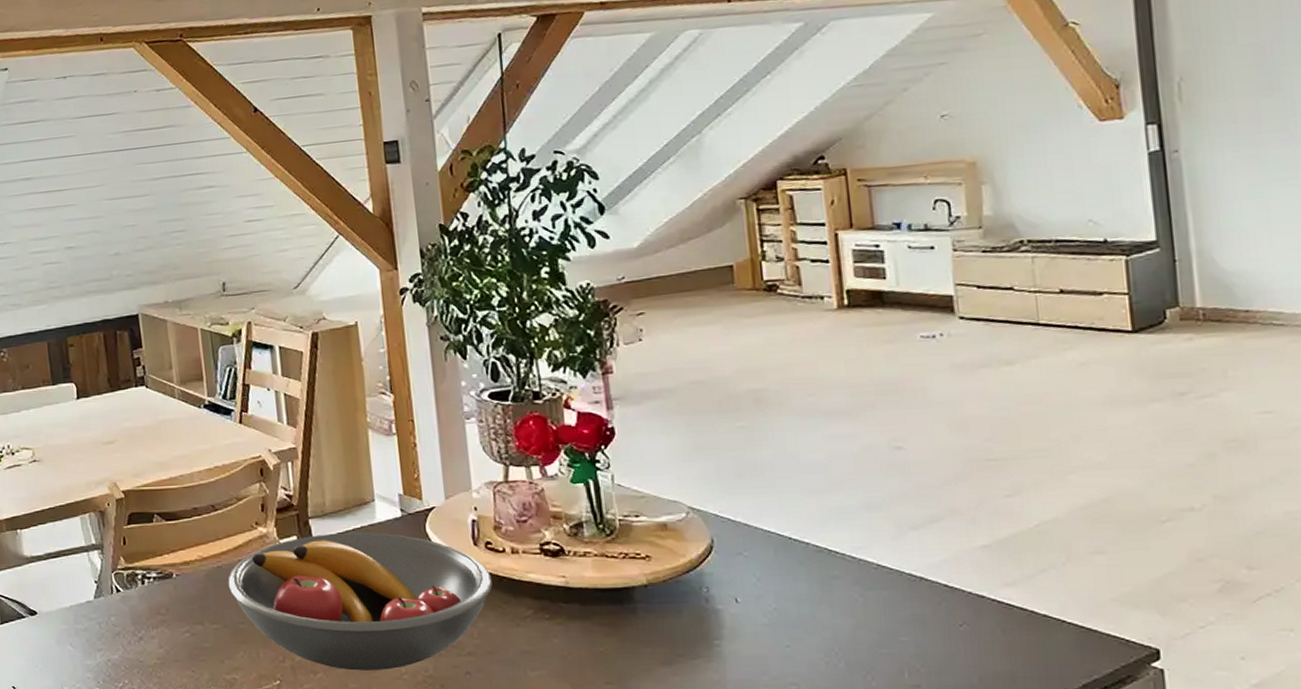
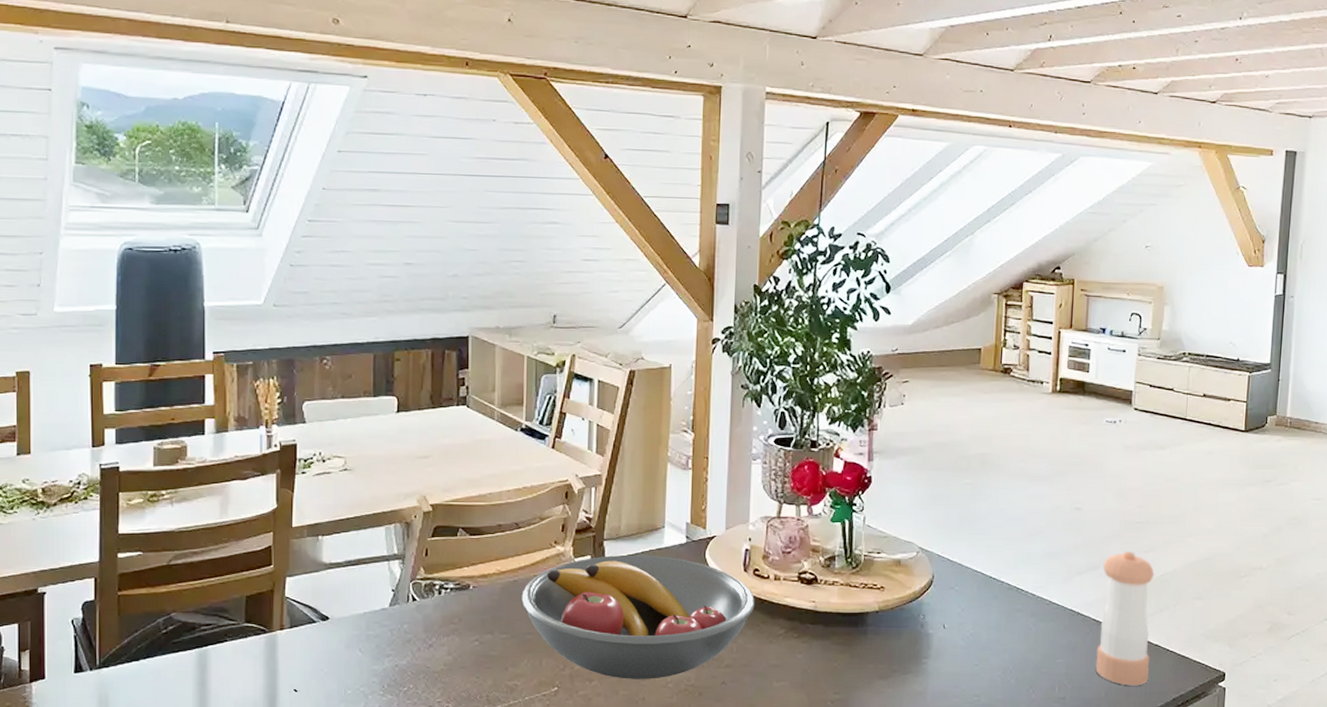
pepper shaker: none [947,497,1040,669] -> present [1095,551,1155,686]

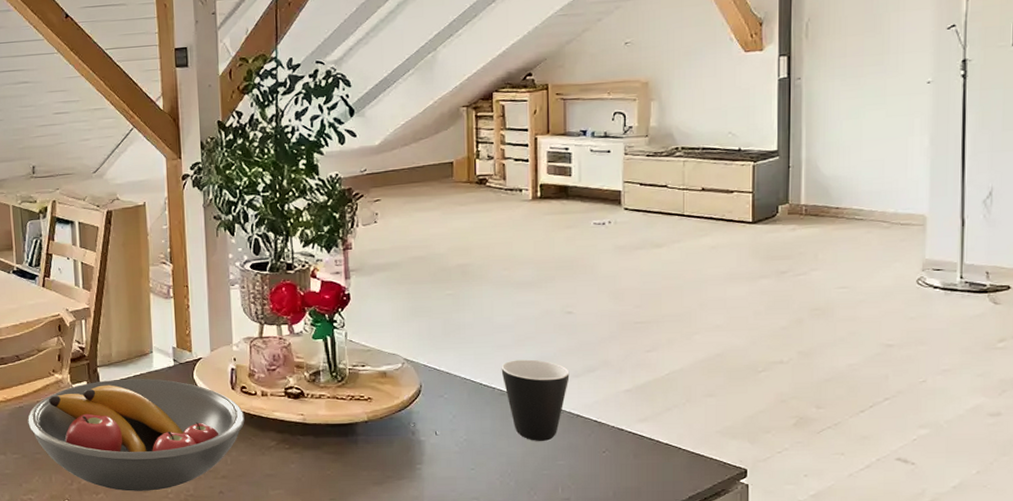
mug: none [1010,554,1074,638] -> present [501,359,570,441]
pepper shaker: present [1095,551,1155,686] -> none [600,352,659,485]

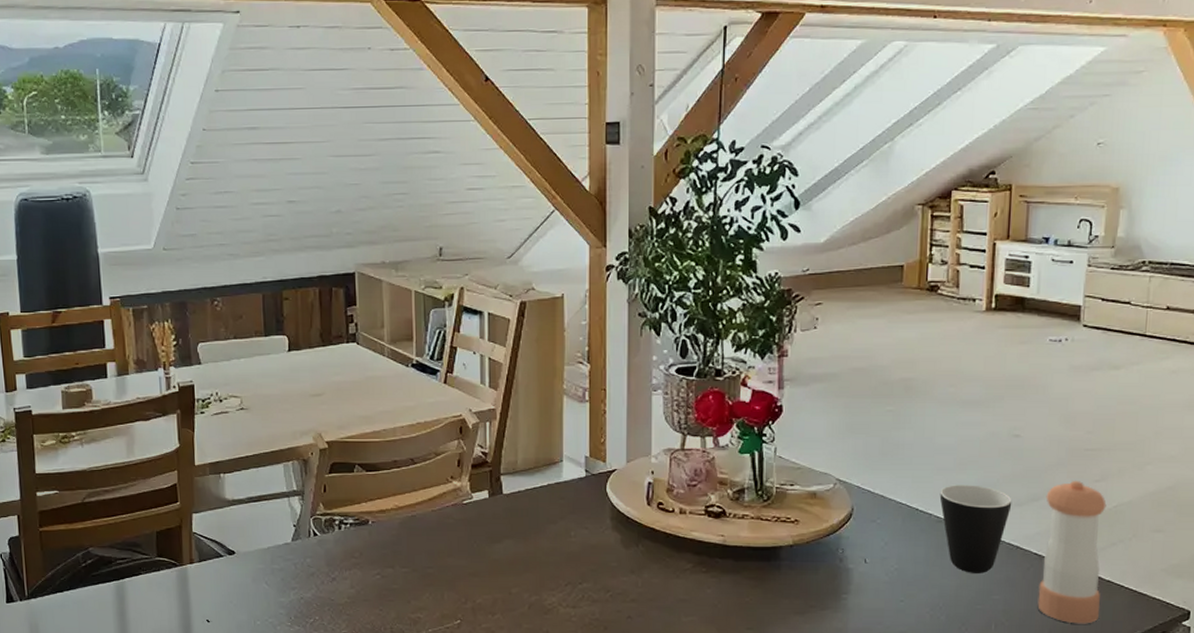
fruit bowl: present [27,378,245,491] -> none [420,489,660,613]
pepper shaker: none [600,352,659,485] -> present [1037,481,1107,624]

